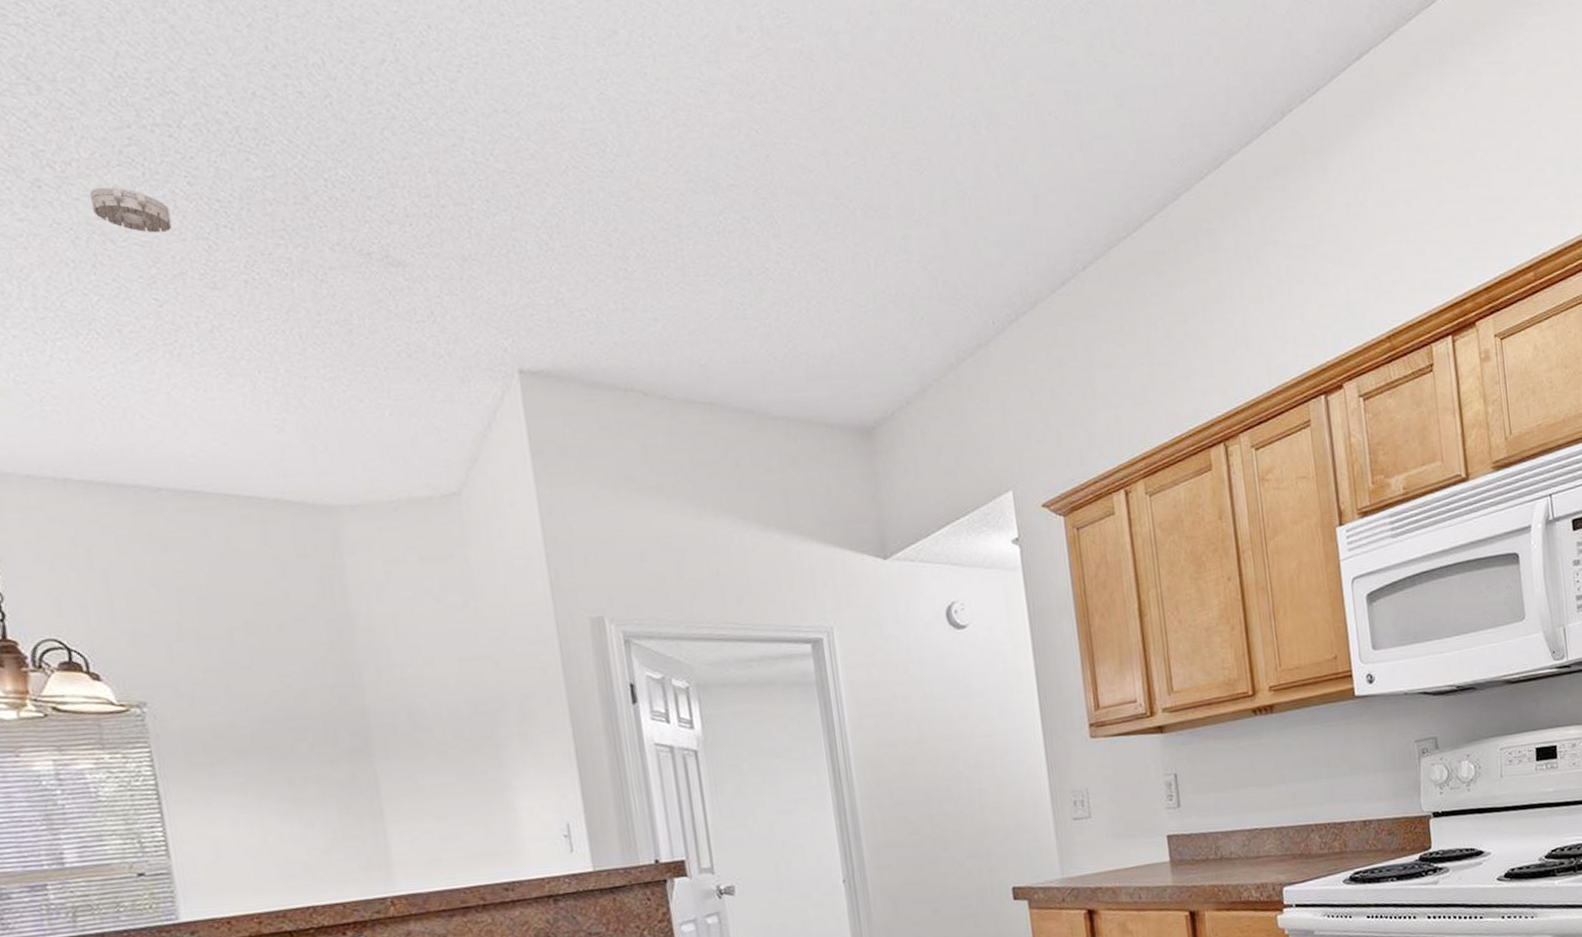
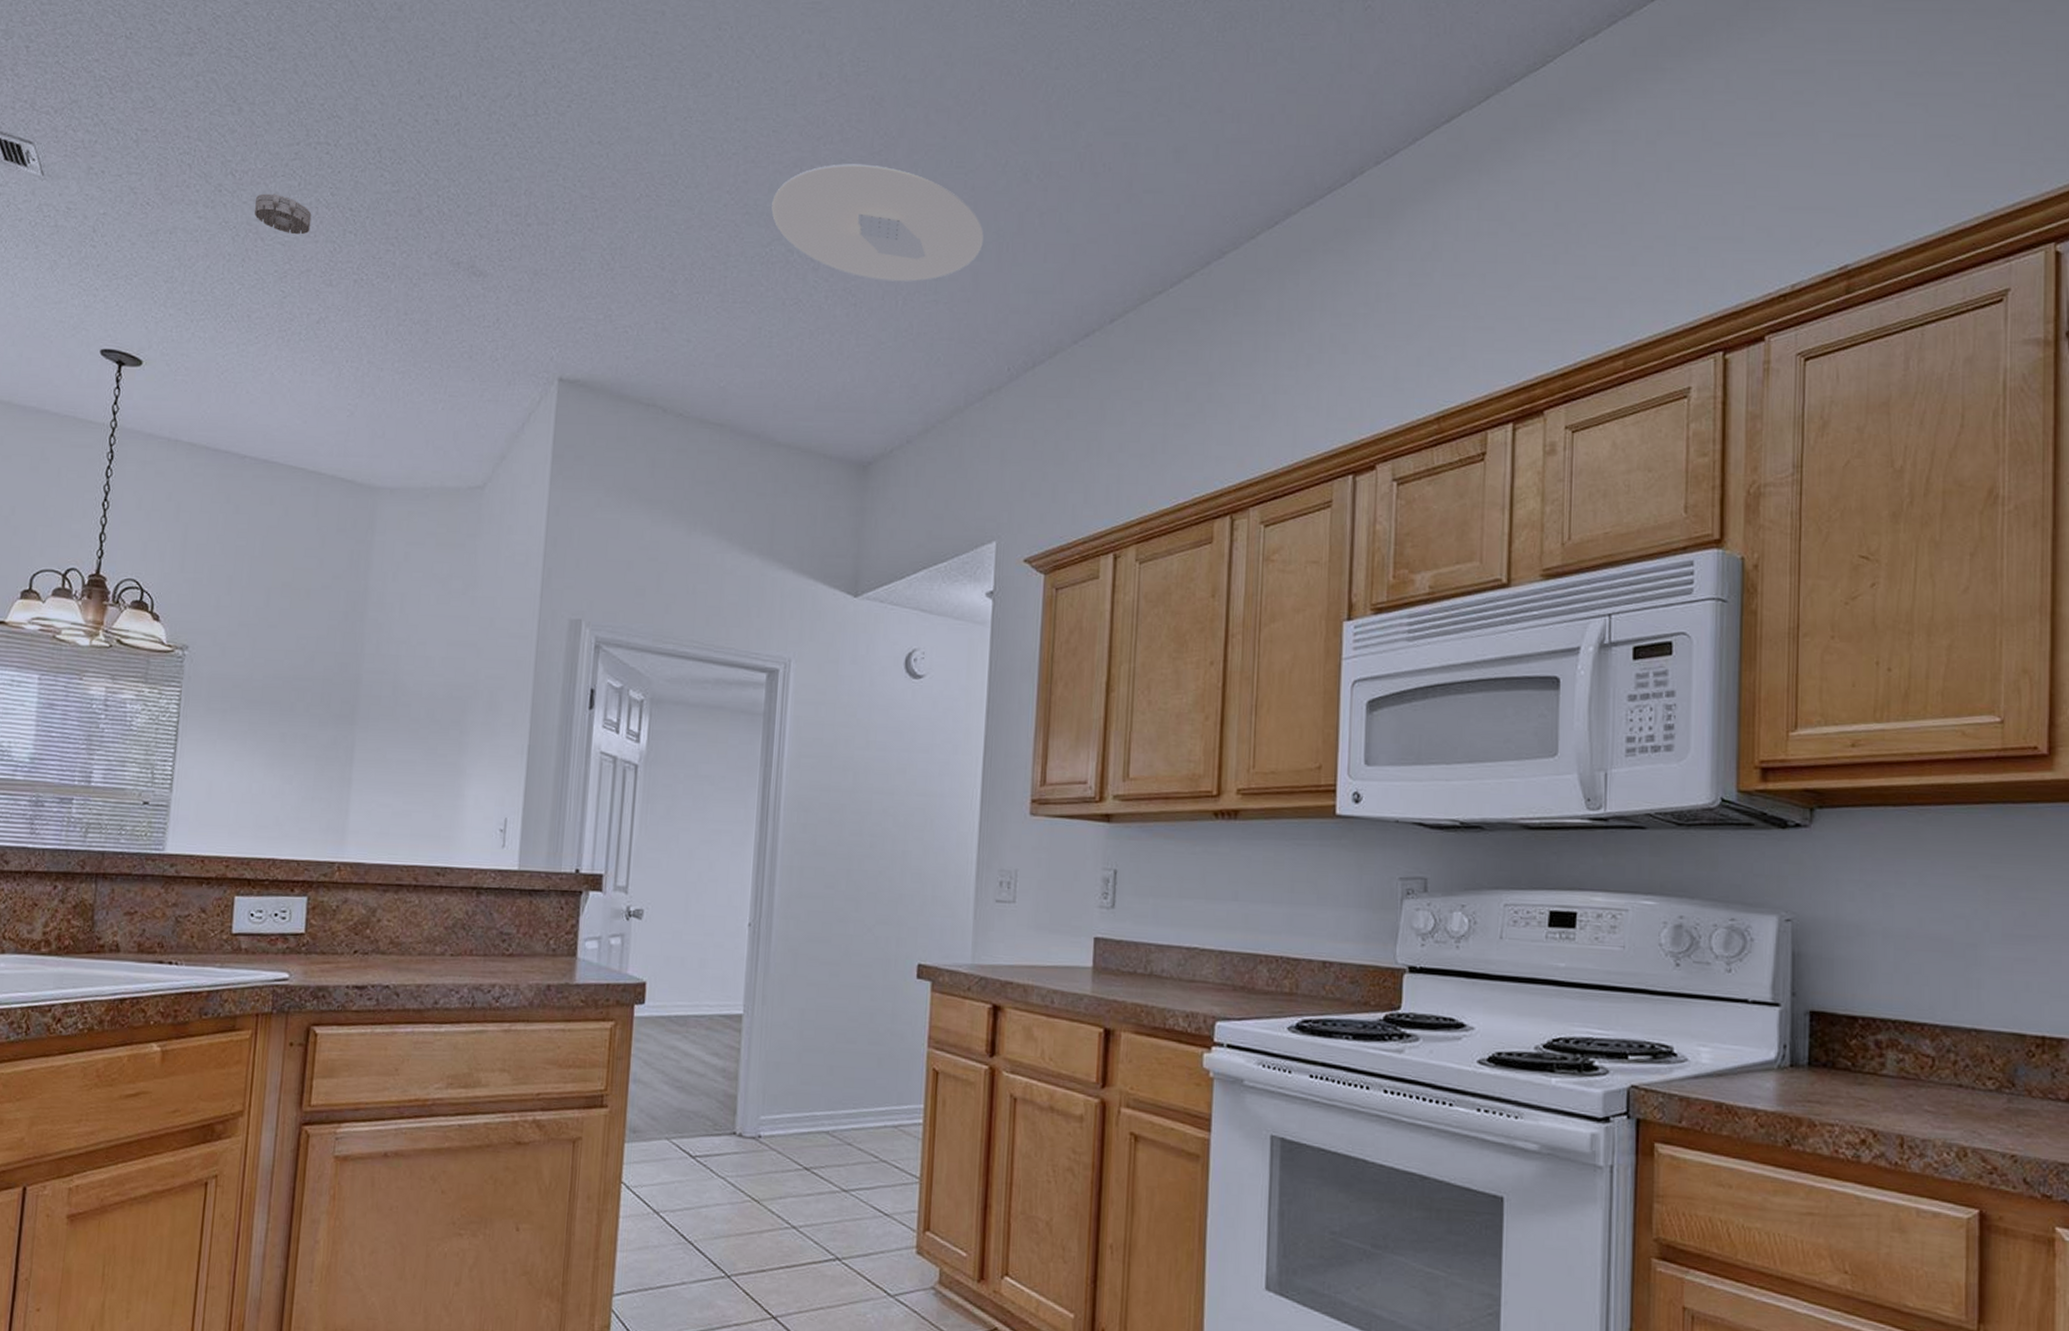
ceiling light: none [715,122,945,244] -> present [771,164,984,282]

